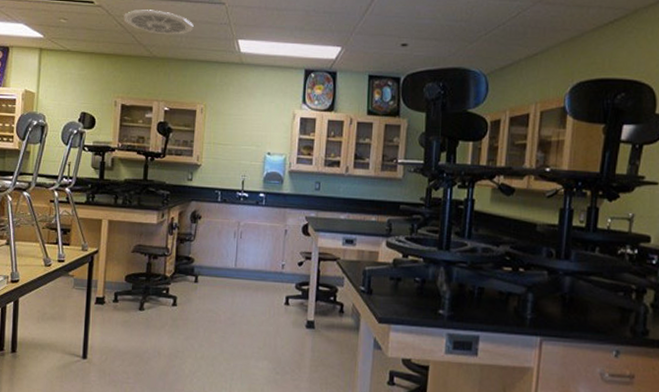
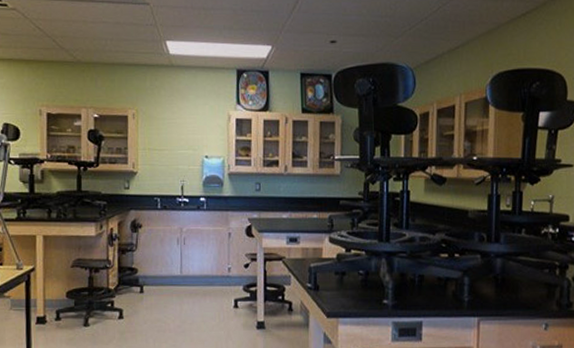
ceiling vent: present [123,10,194,35] -> none [41,12,118,38]

